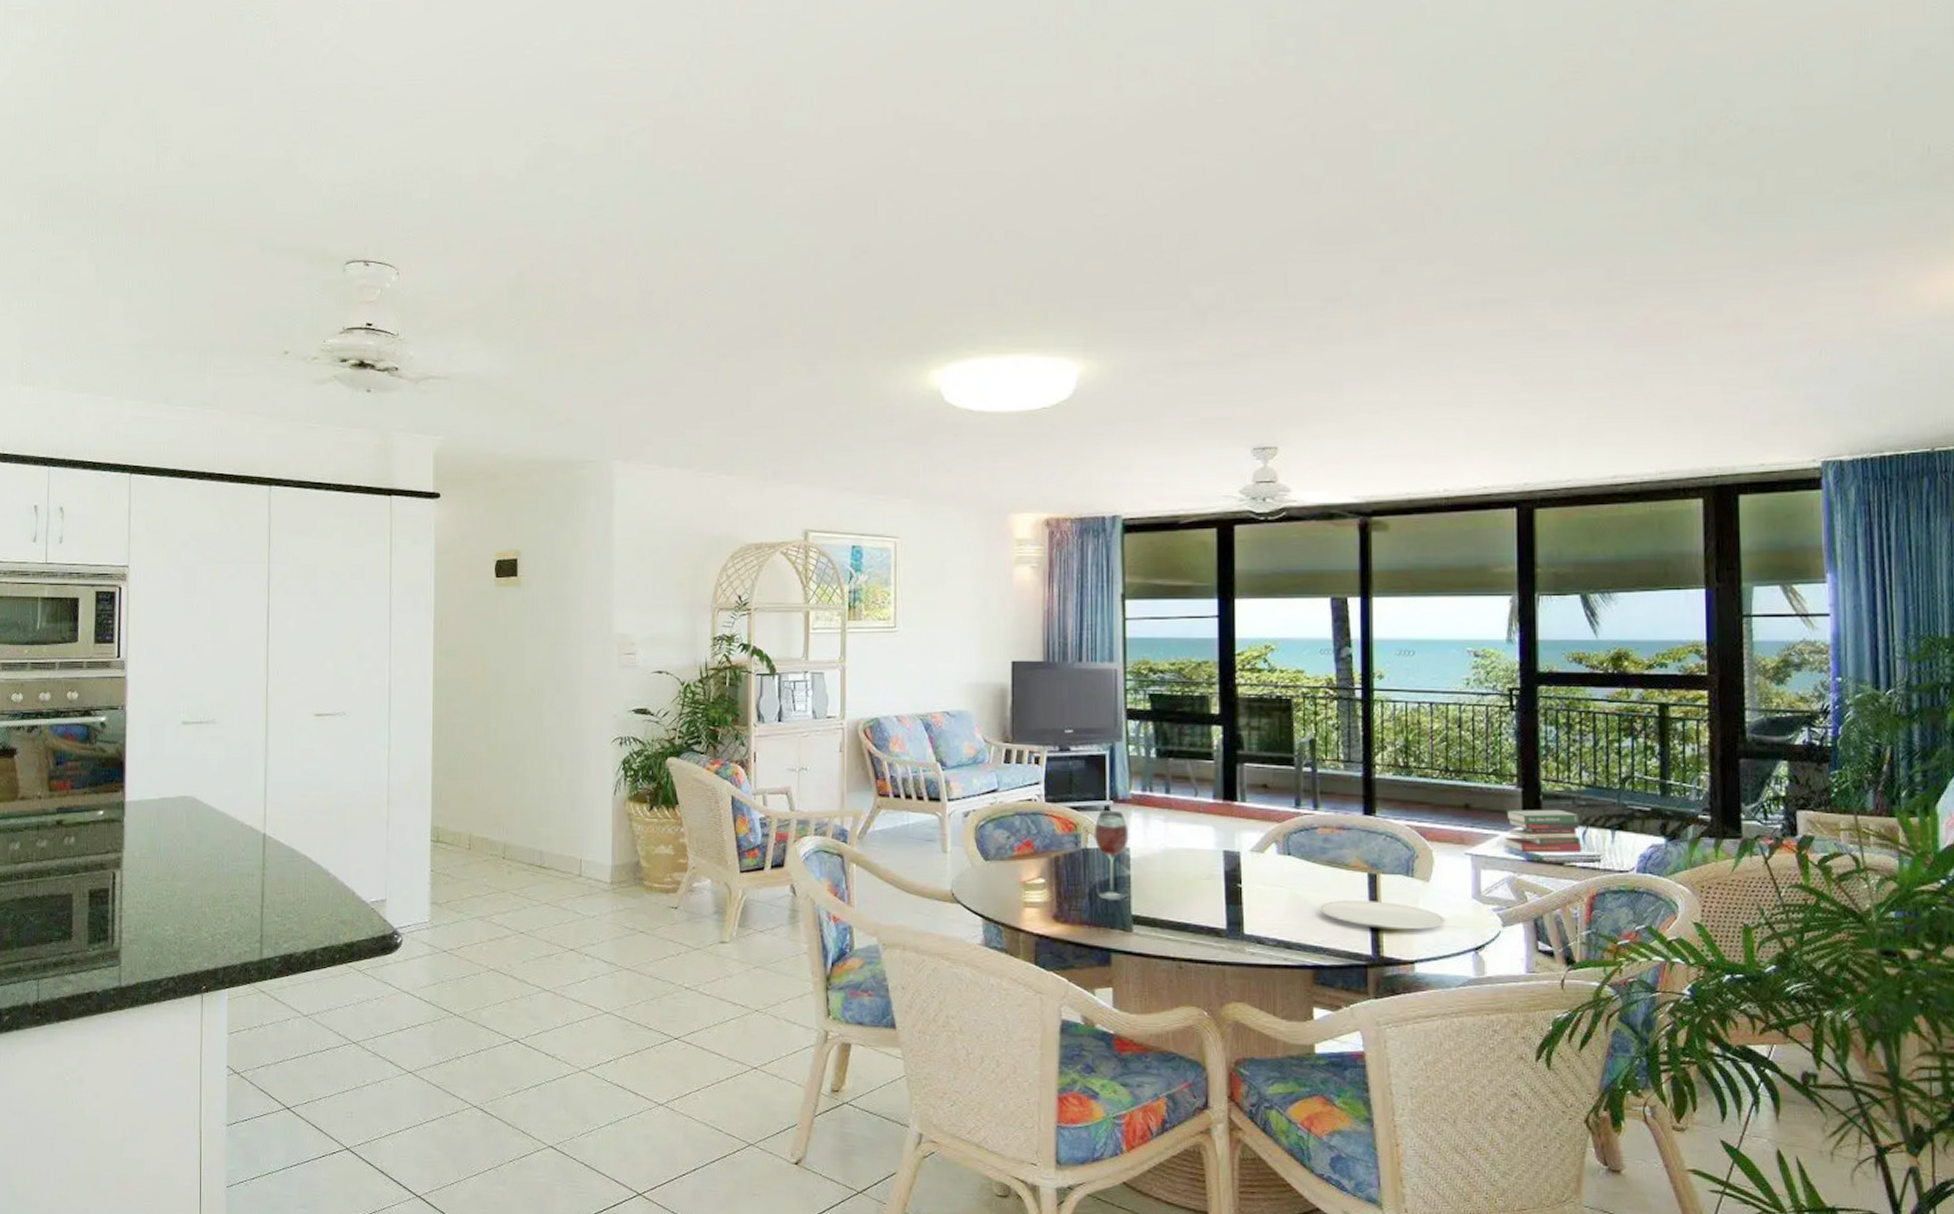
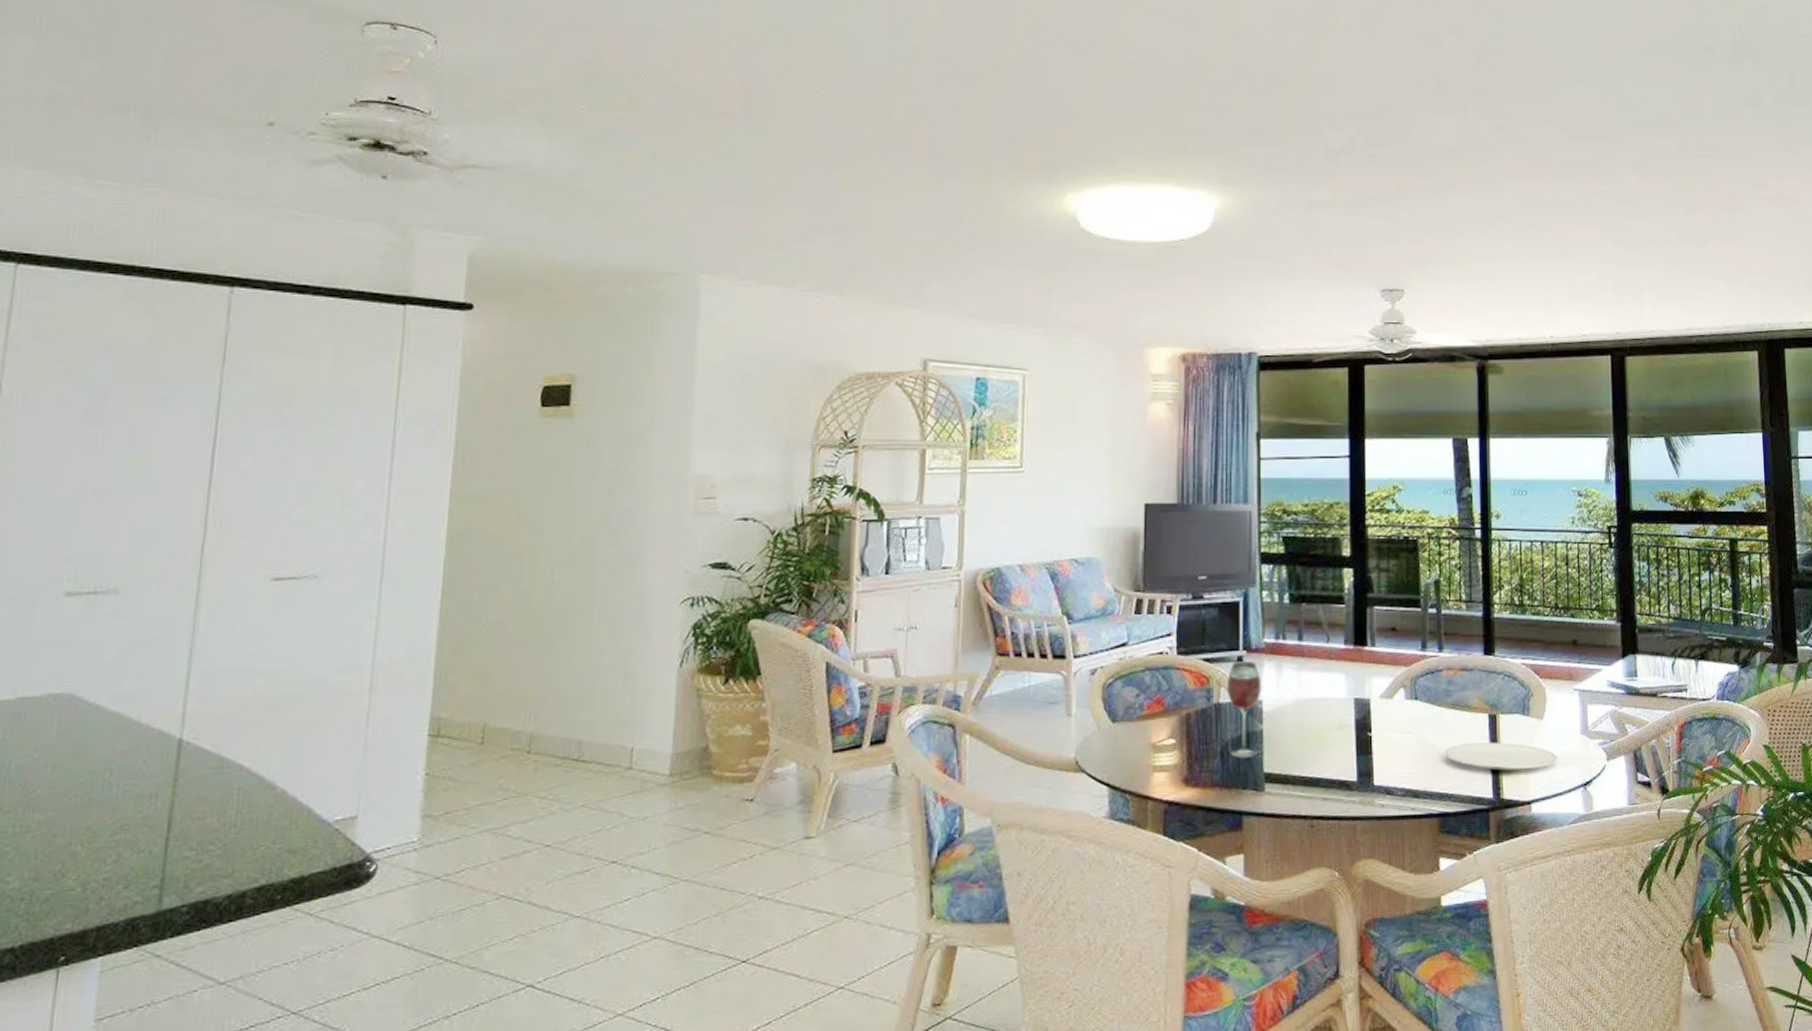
books: present [1505,809,1582,853] -> none [1608,642,1672,686]

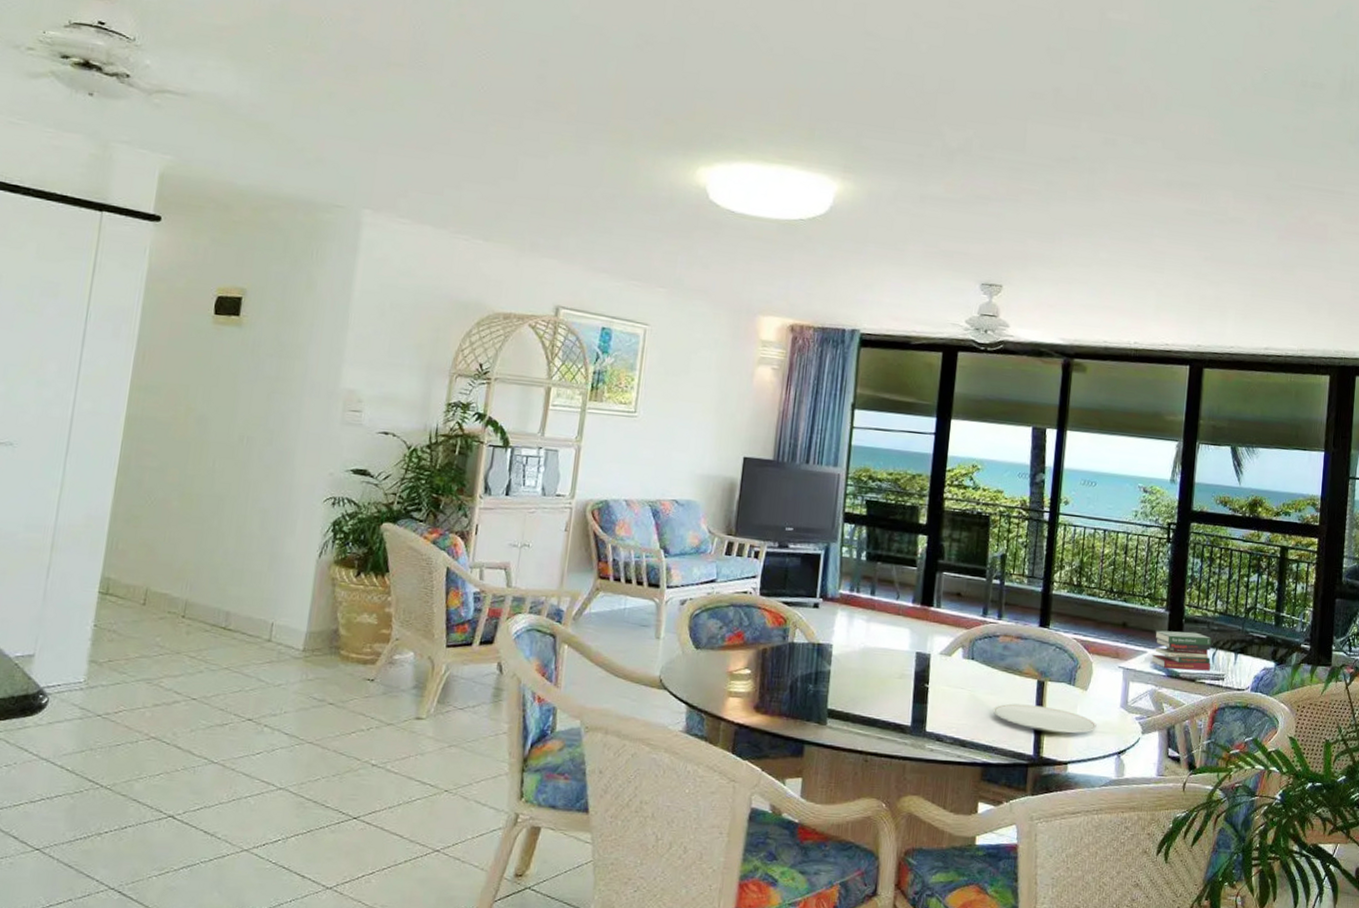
wineglass: present [1227,661,1262,758] -> none [799,607,834,694]
books: none [1608,642,1672,686] -> present [1151,630,1211,671]

